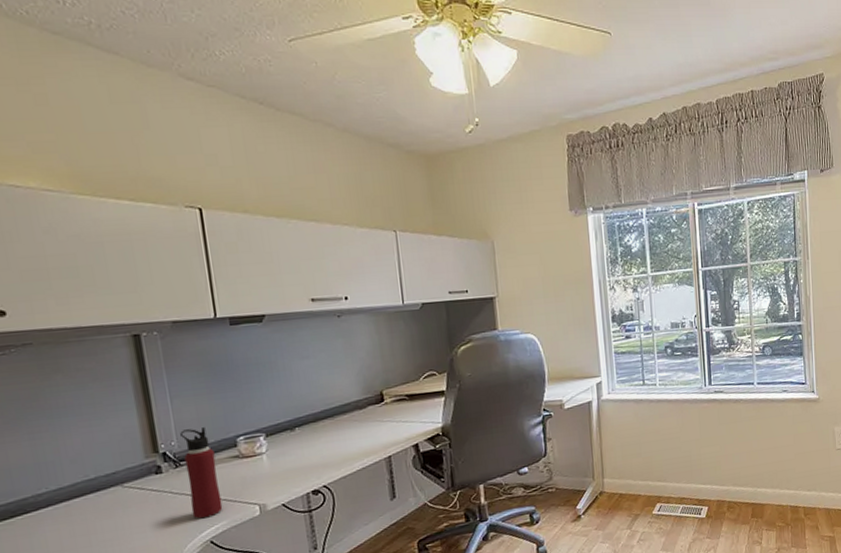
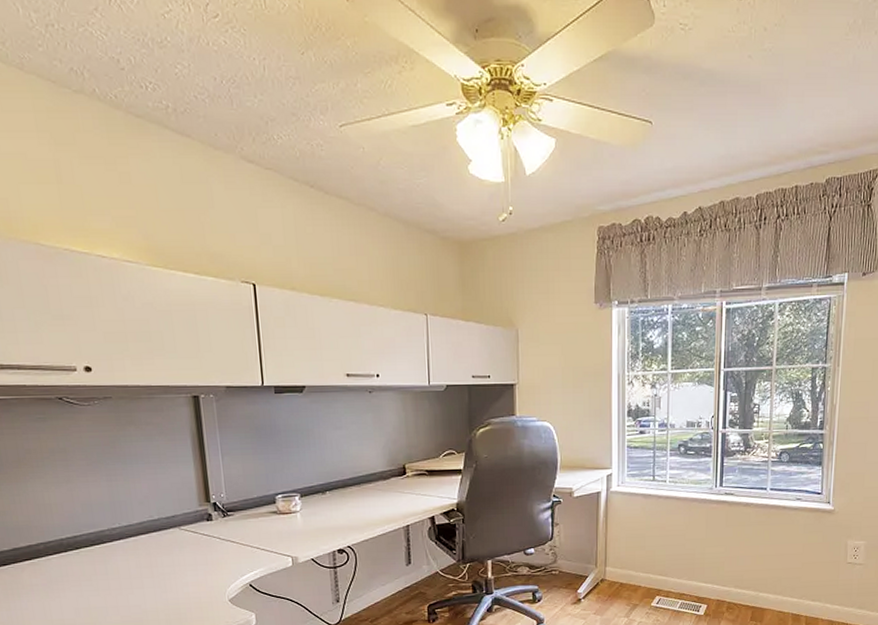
water bottle: present [180,427,223,519] -> none [229,484,261,564]

